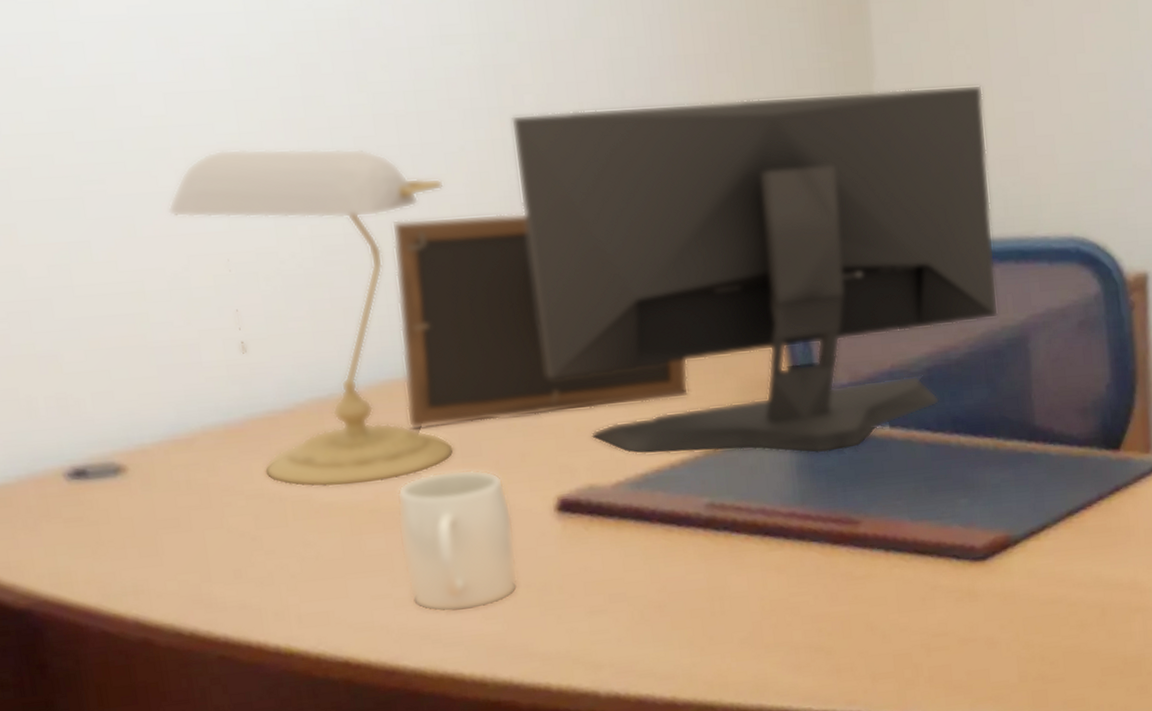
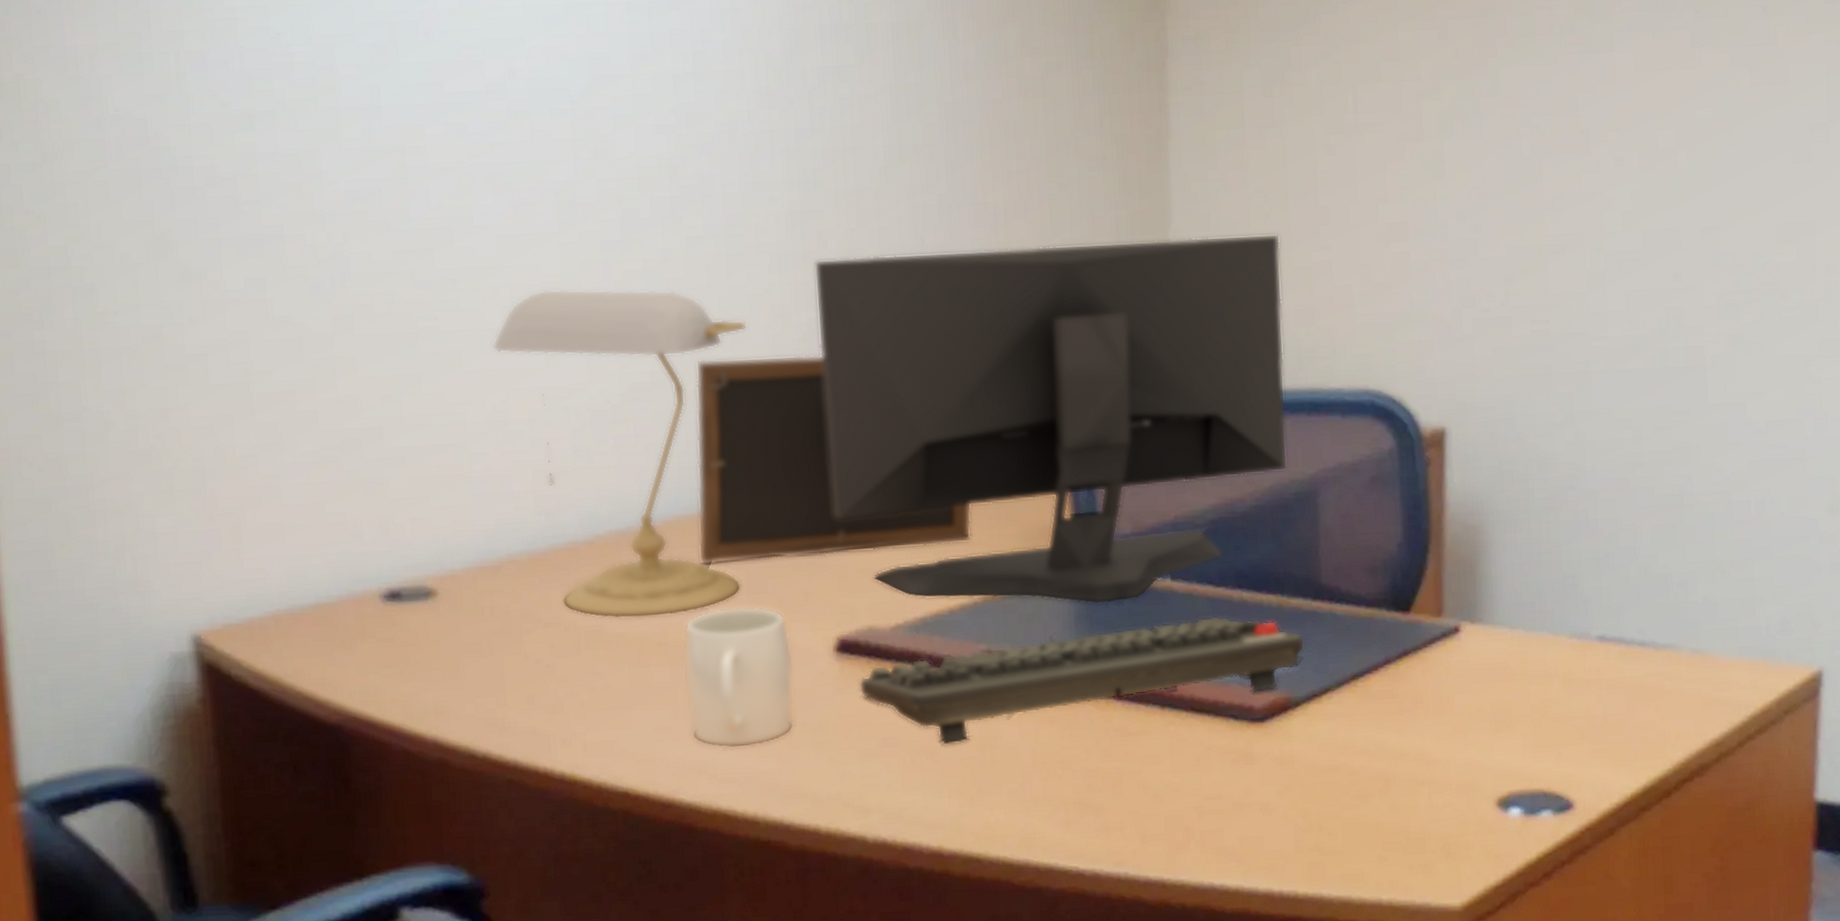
computer keyboard: none [582,461,1022,597] -> present [859,616,1305,745]

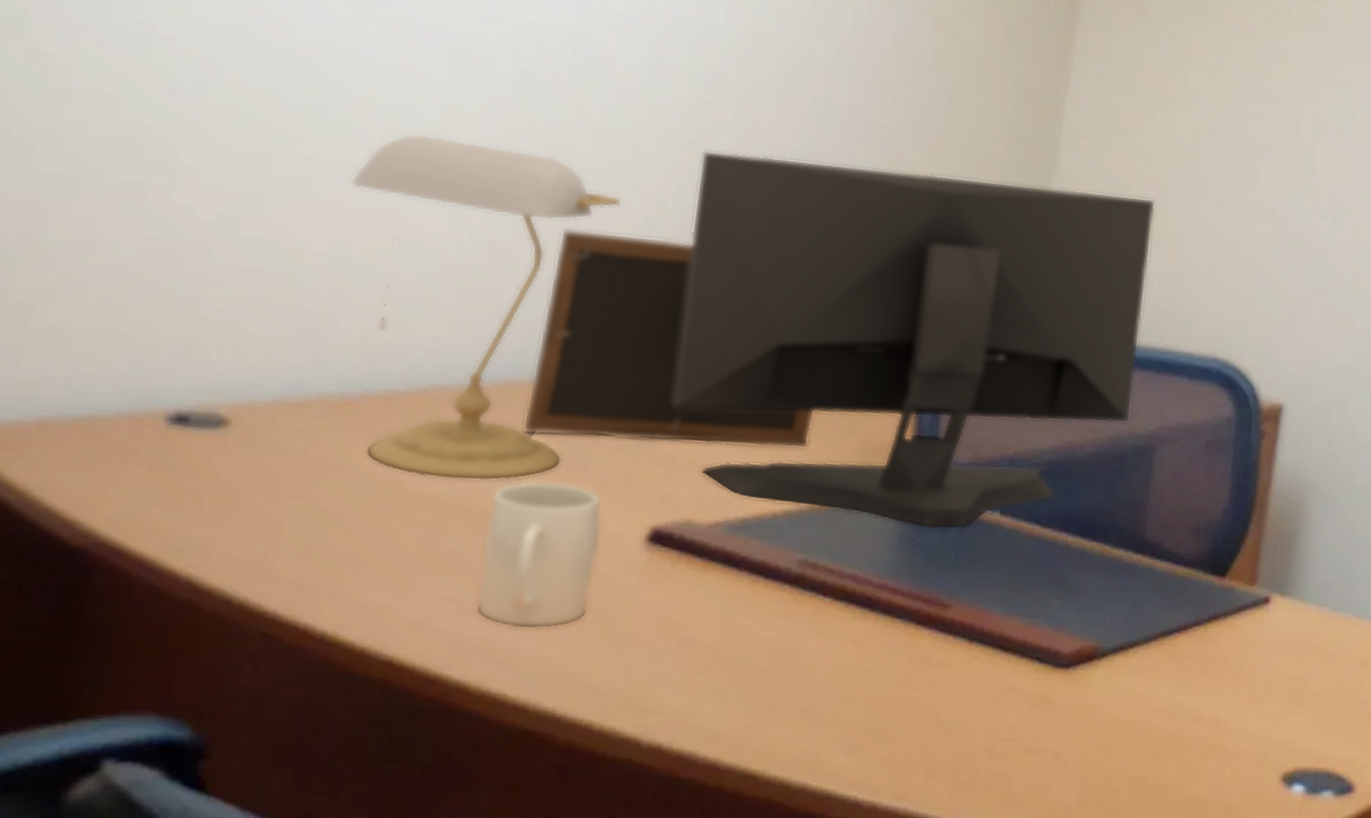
computer keyboard: present [859,616,1305,745] -> none [663,555,1121,653]

